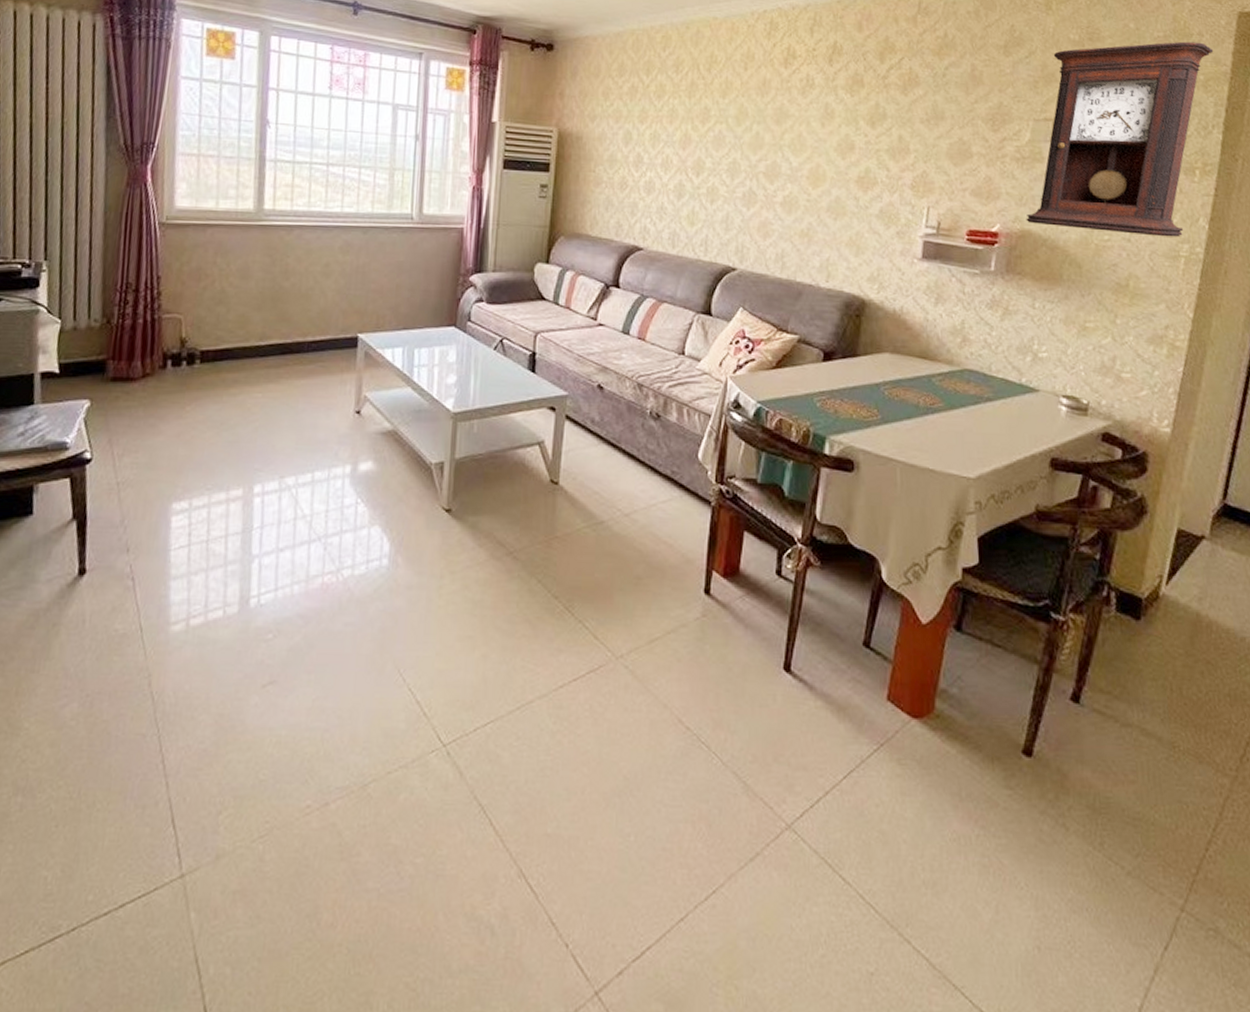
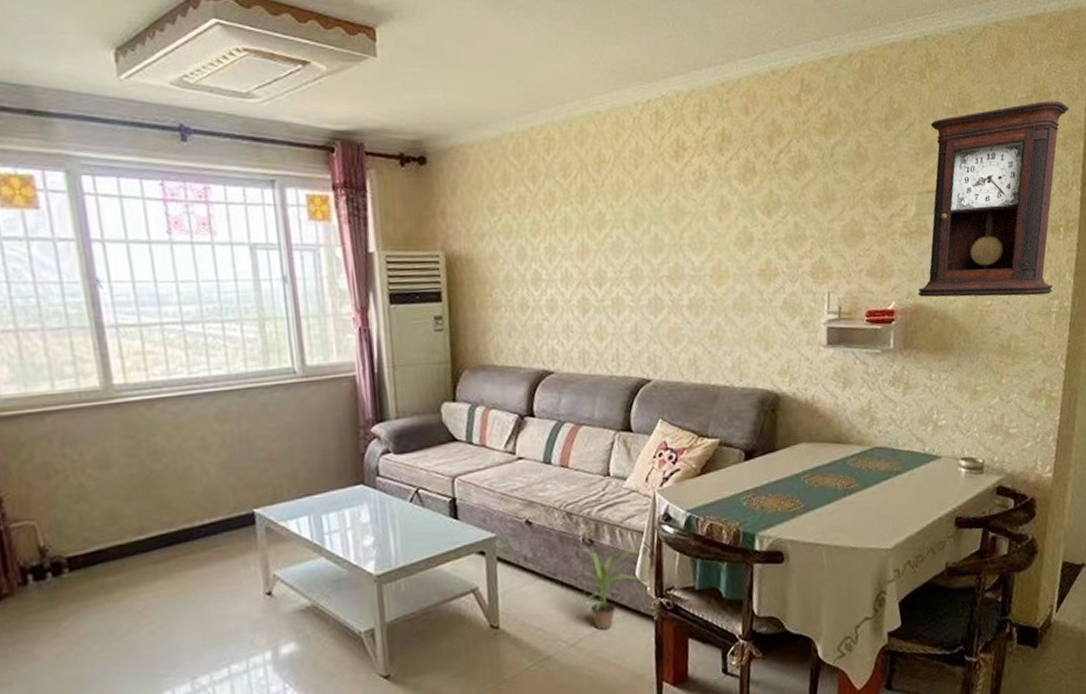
potted plant: none [643,425,700,507] -> present [581,548,636,631]

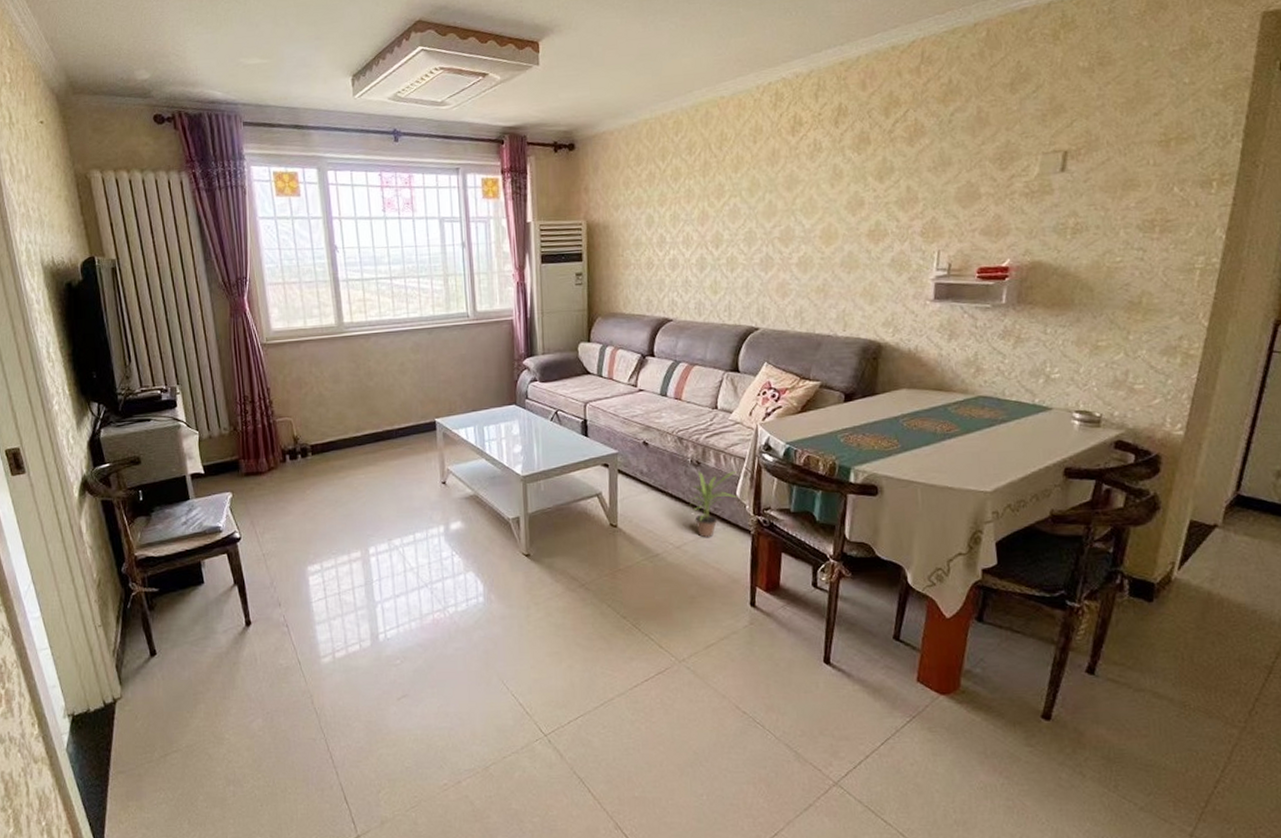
pendulum clock: present [917,101,1070,298] -> none [1036,50,1234,255]

